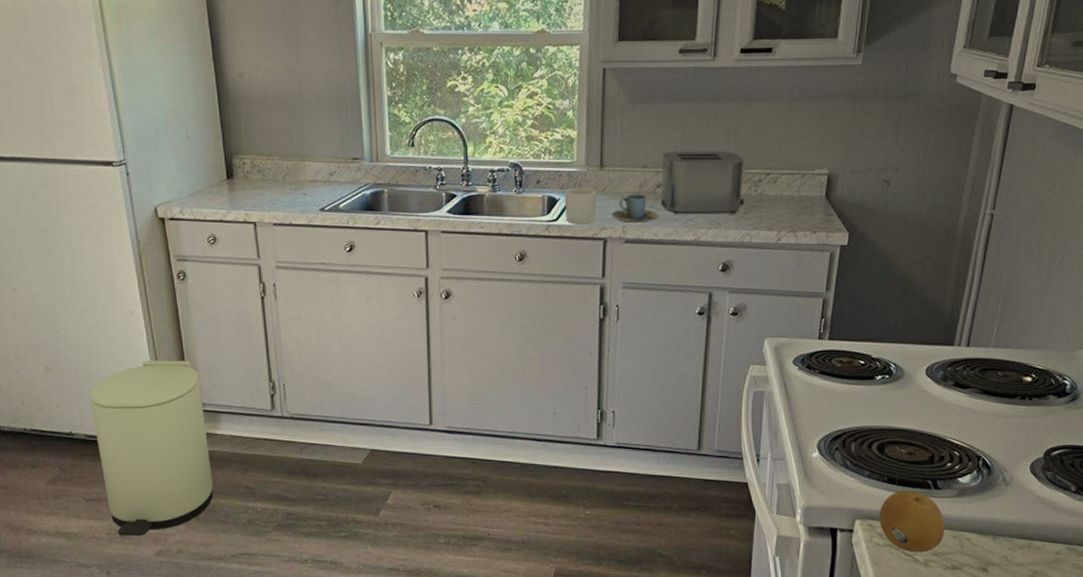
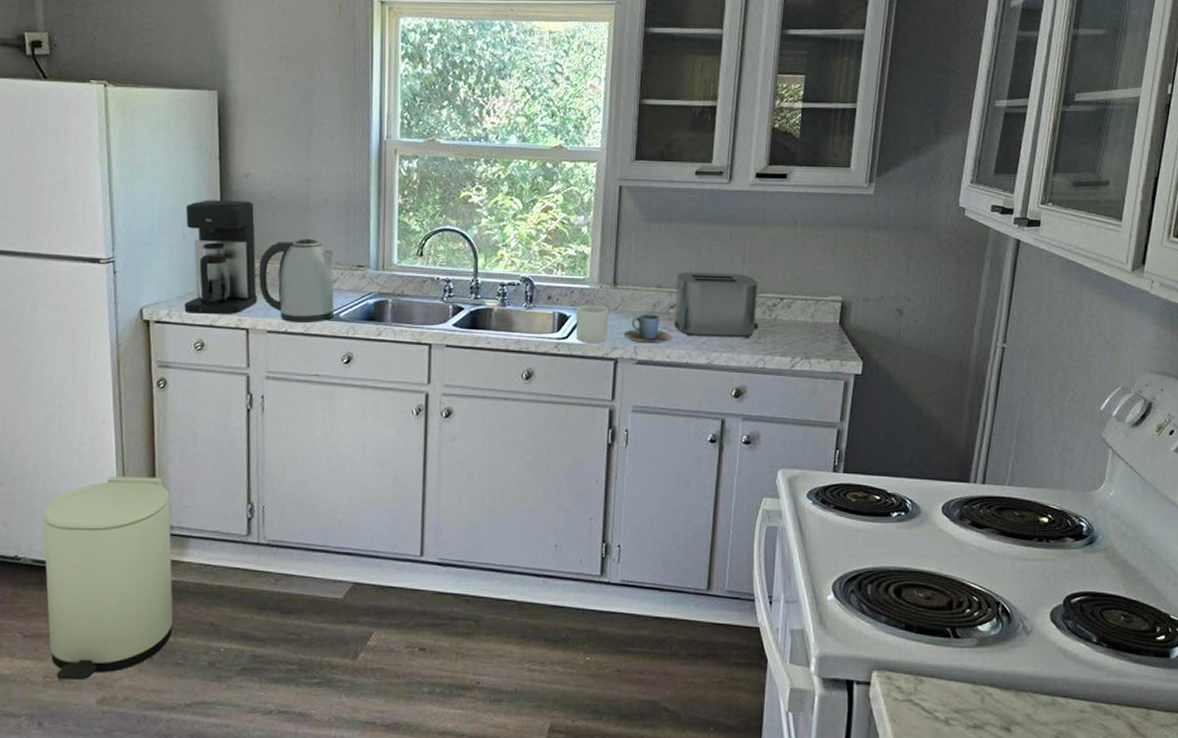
coffee maker: none [187,100,262,211] -> present [184,200,258,315]
kettle: none [259,134,335,216] -> present [258,238,335,324]
fruit: present [878,490,946,553] -> none [896,639,966,709]

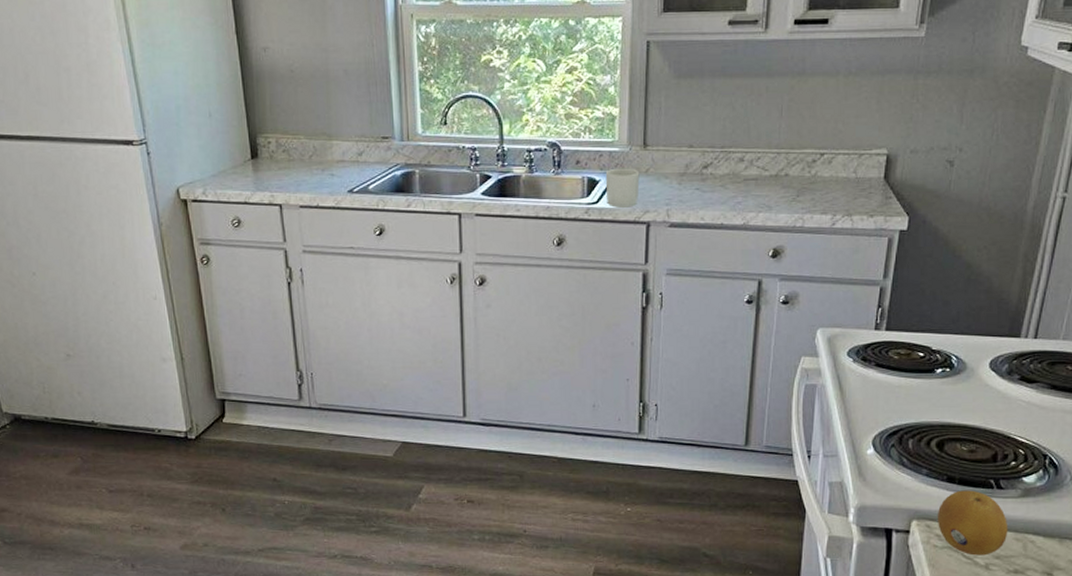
pedal bin: present [42,476,173,679] -> none [111,348,240,528]
coffee maker: present [184,200,258,315] -> none [209,75,288,192]
kettle: present [258,238,335,324] -> none [285,111,364,198]
cup: present [623,314,672,343] -> none [655,175,706,205]
toaster: present [674,272,761,338] -> none [707,129,799,198]
fruit: none [896,639,966,709] -> present [937,490,1008,556]

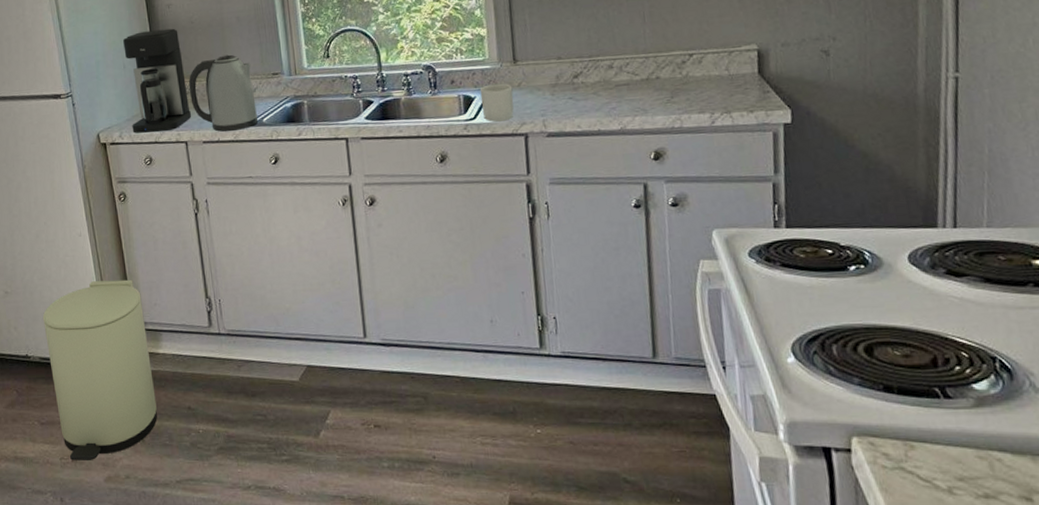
pedal bin: none [111,348,240,528] -> present [42,279,157,461]
coffee maker: none [209,75,288,192] -> present [123,28,192,134]
kettle: none [285,111,364,198] -> present [188,54,259,133]
fruit: present [937,490,1008,556] -> none [879,400,968,478]

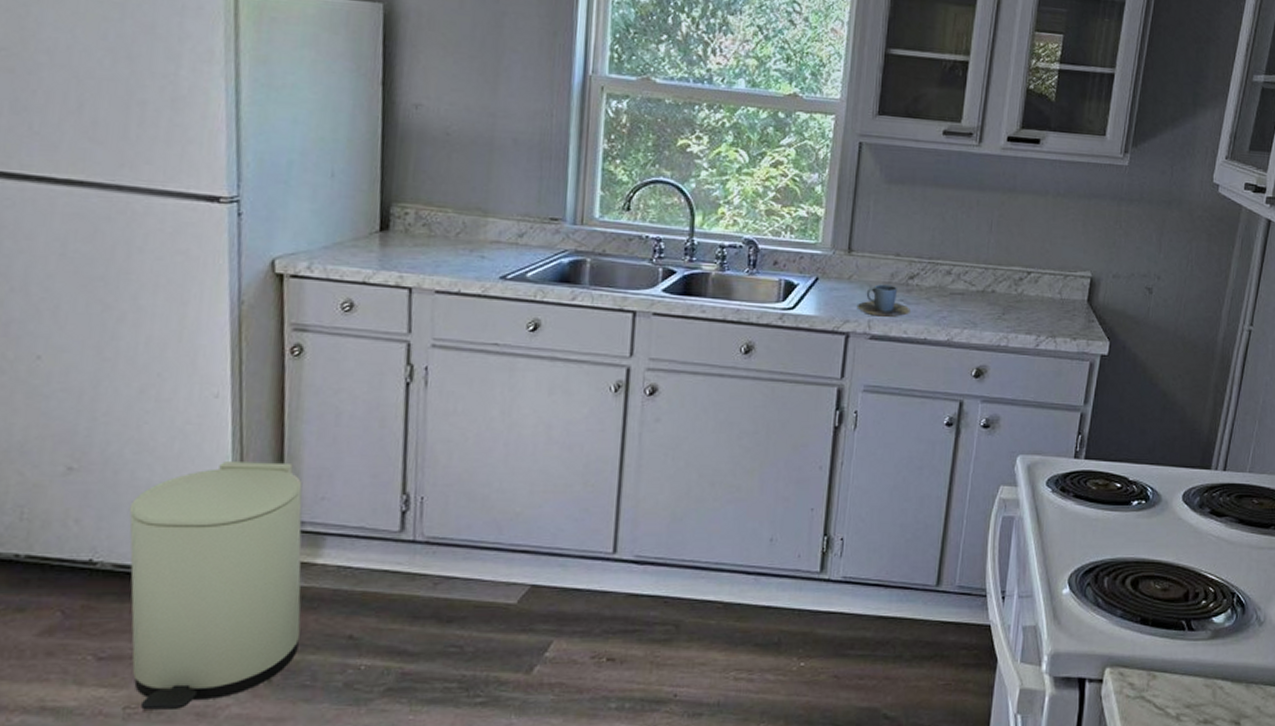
coffee maker: present [123,28,192,134] -> none [329,132,426,271]
kettle: present [188,54,259,133] -> none [427,184,522,284]
mug: present [479,83,514,123] -> none [803,272,842,317]
cup: none [530,85,580,116] -> present [856,284,910,317]

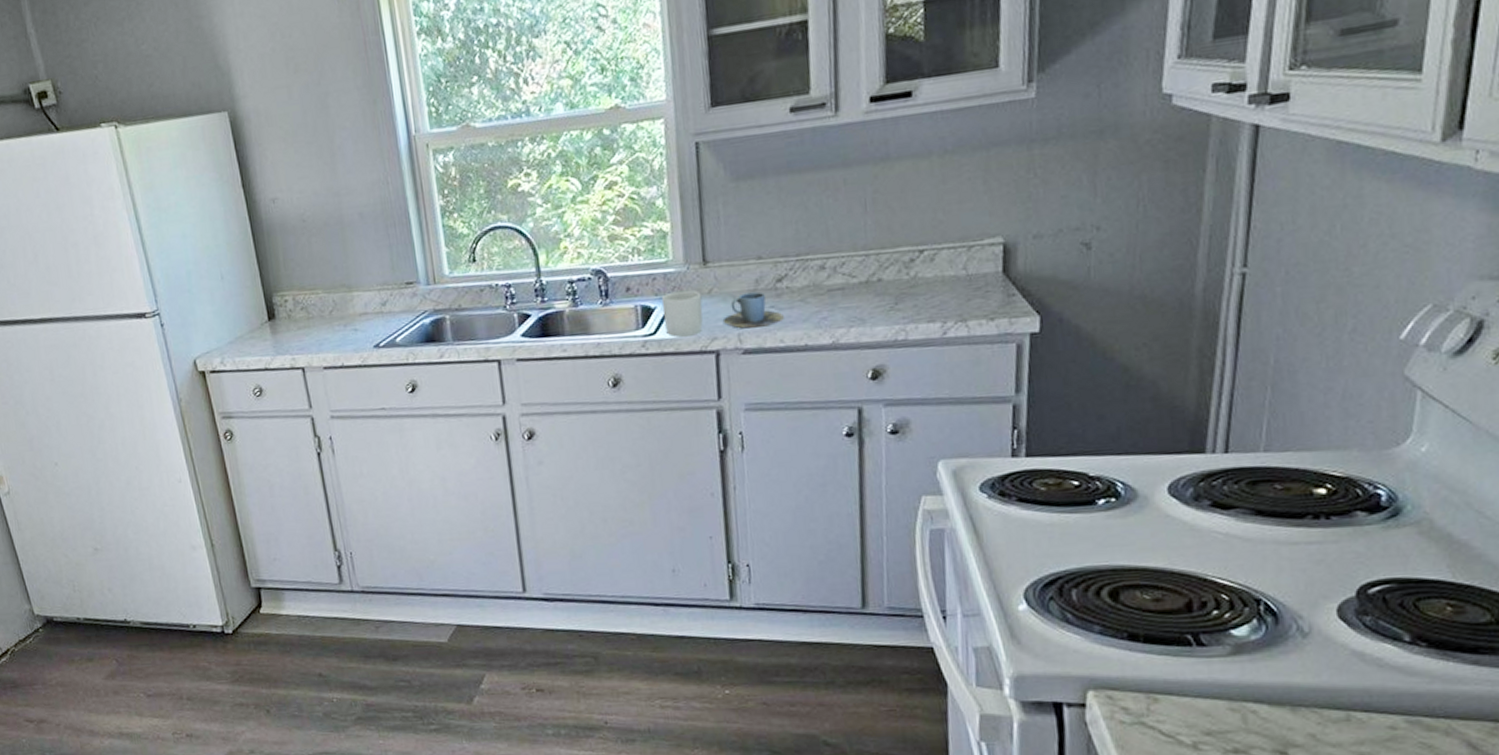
pedal bin: present [129,462,303,710] -> none [141,531,284,735]
mug: none [803,272,842,317] -> present [661,290,703,338]

